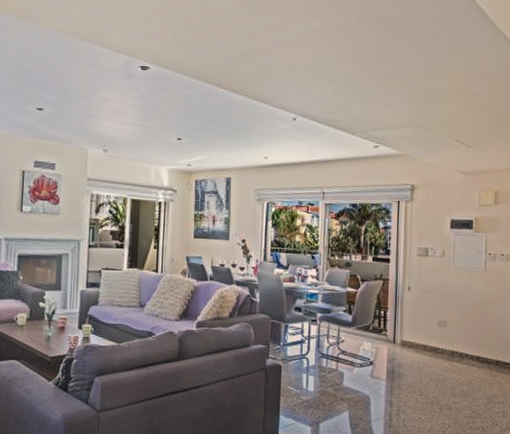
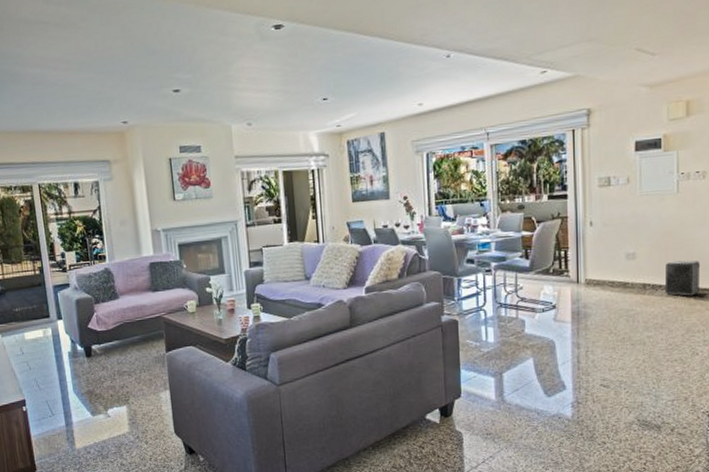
speaker: none [470,332,503,368] -> present [664,260,701,296]

